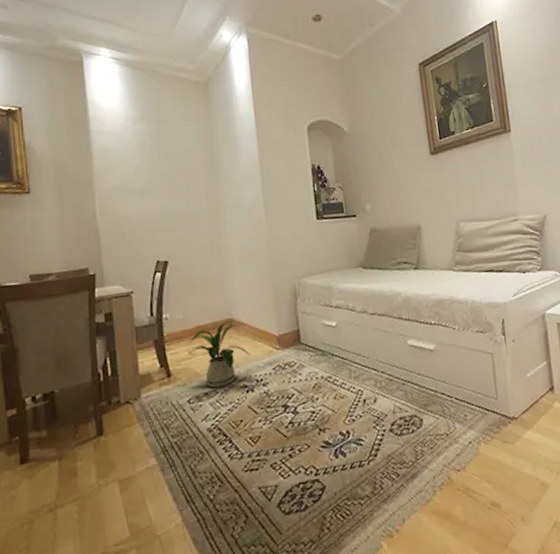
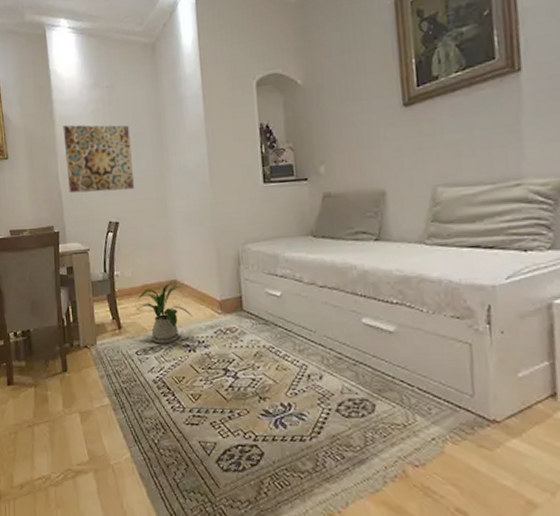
wall art: none [102,158,186,232] -> present [63,124,135,194]

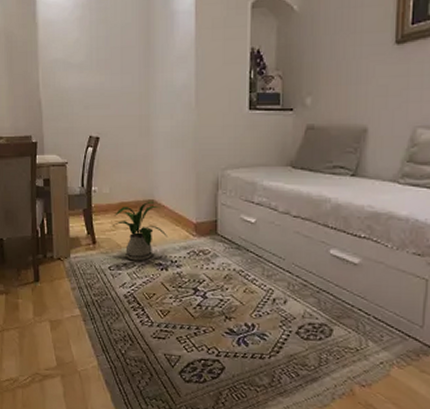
wall art: present [63,124,135,194] -> none [46,30,118,105]

